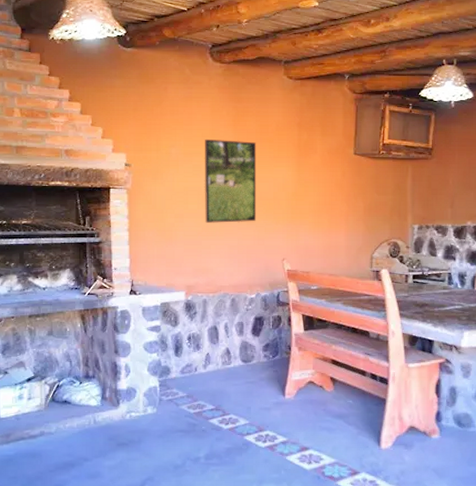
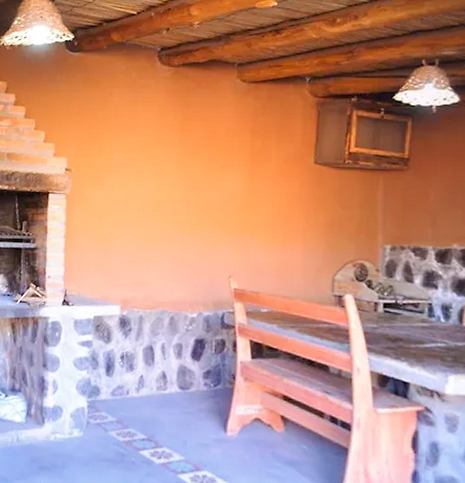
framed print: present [204,140,257,223] -> none [145,145,204,234]

